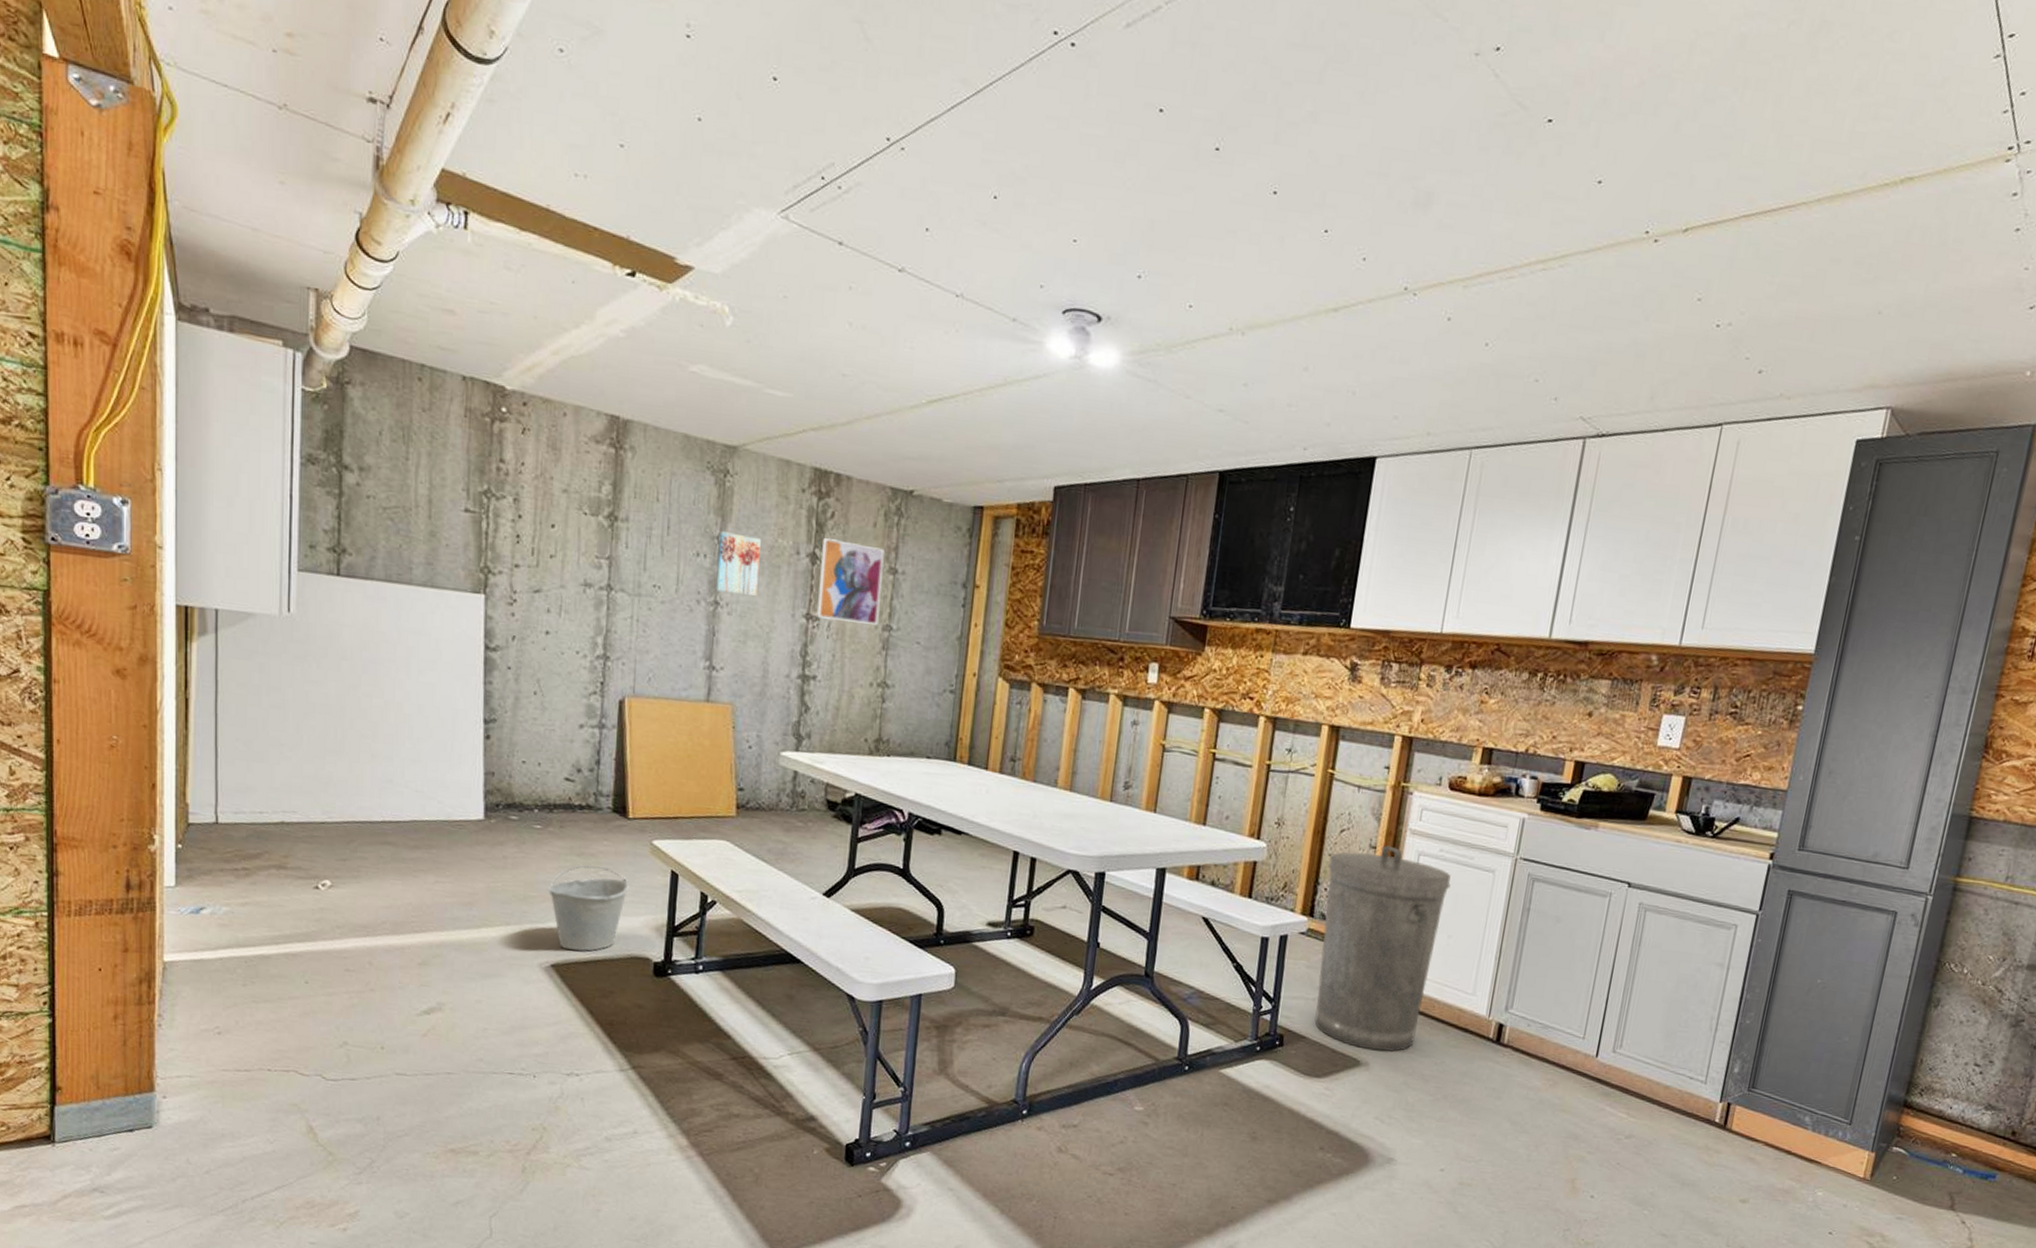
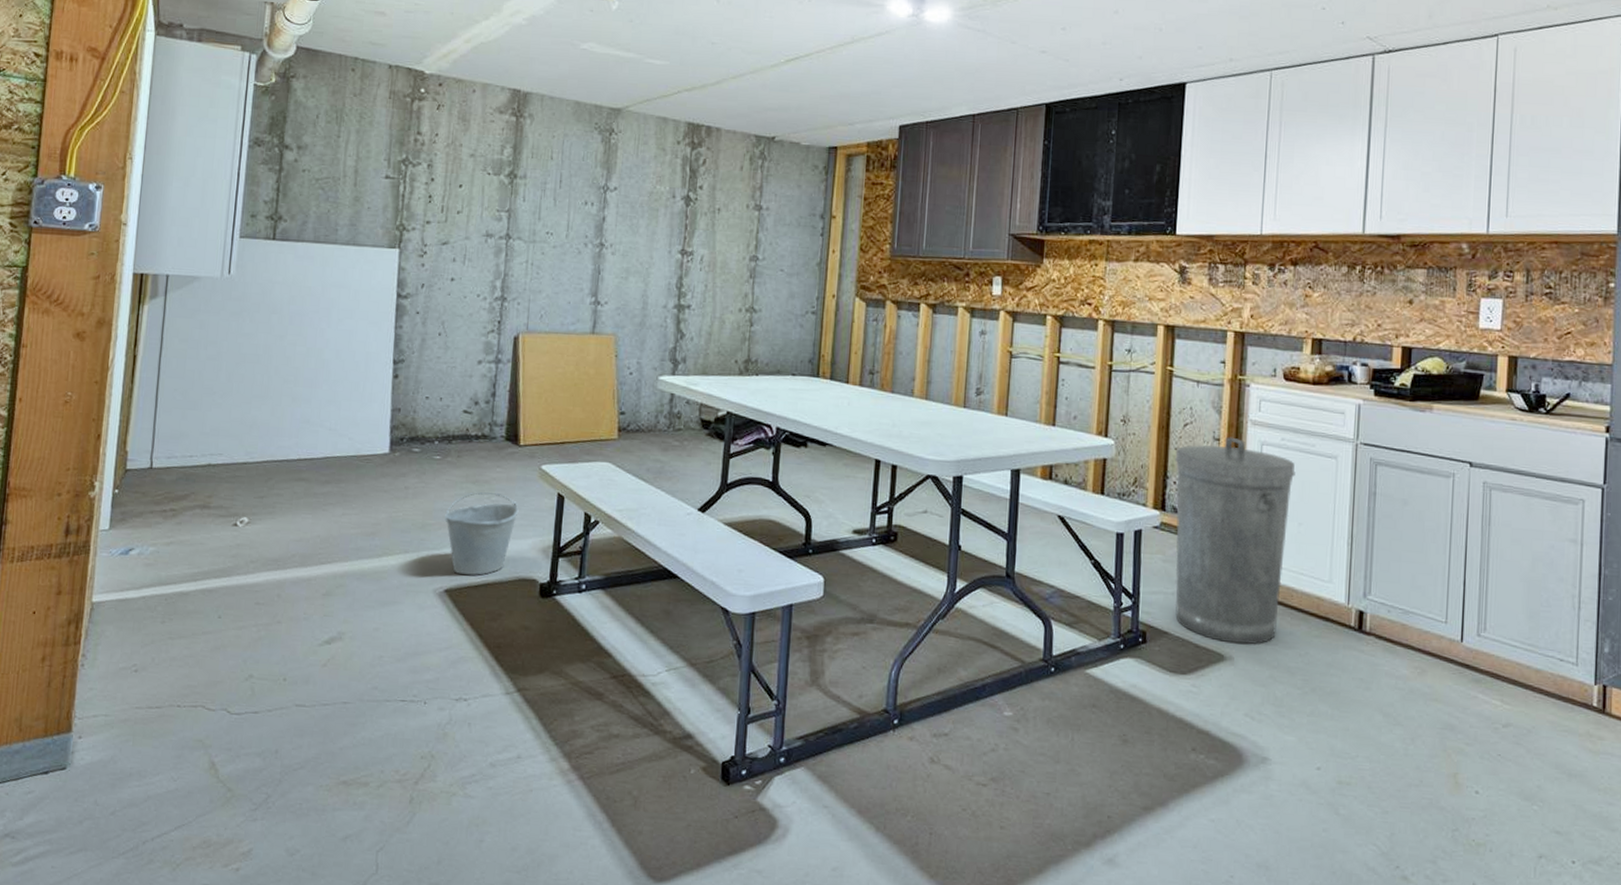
wall art: present [715,531,761,597] -> none [601,182,641,238]
wall art: present [817,538,884,625] -> none [691,182,750,256]

